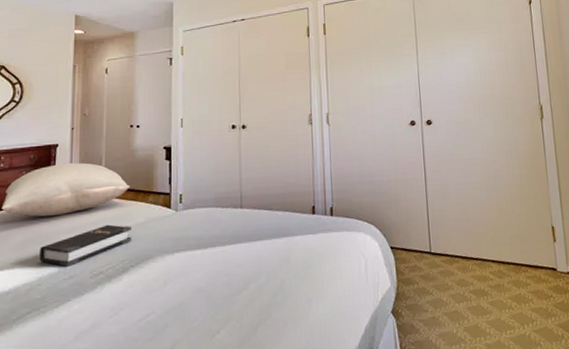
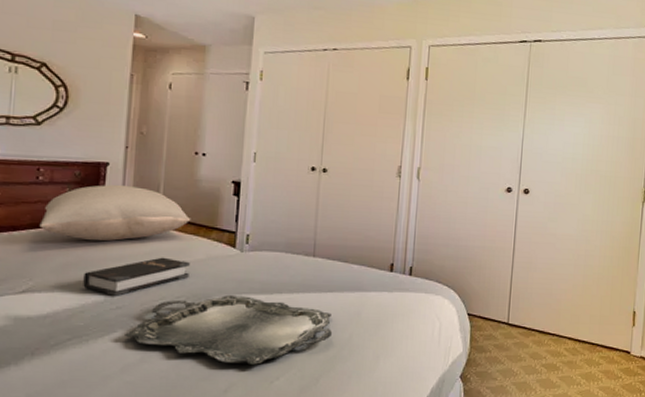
serving tray: none [77,253,266,321] -> present [125,294,333,365]

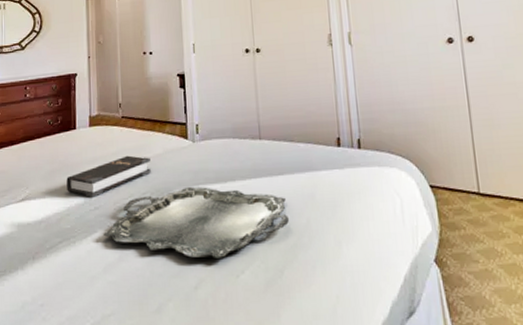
pillow: present [39,184,191,242] -> none [30,91,147,147]

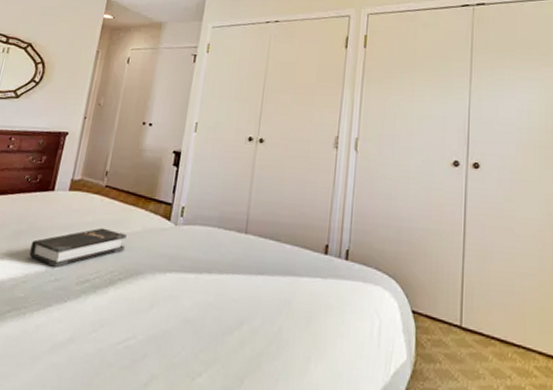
serving tray: present [104,186,290,258] -> none [58,271,261,356]

